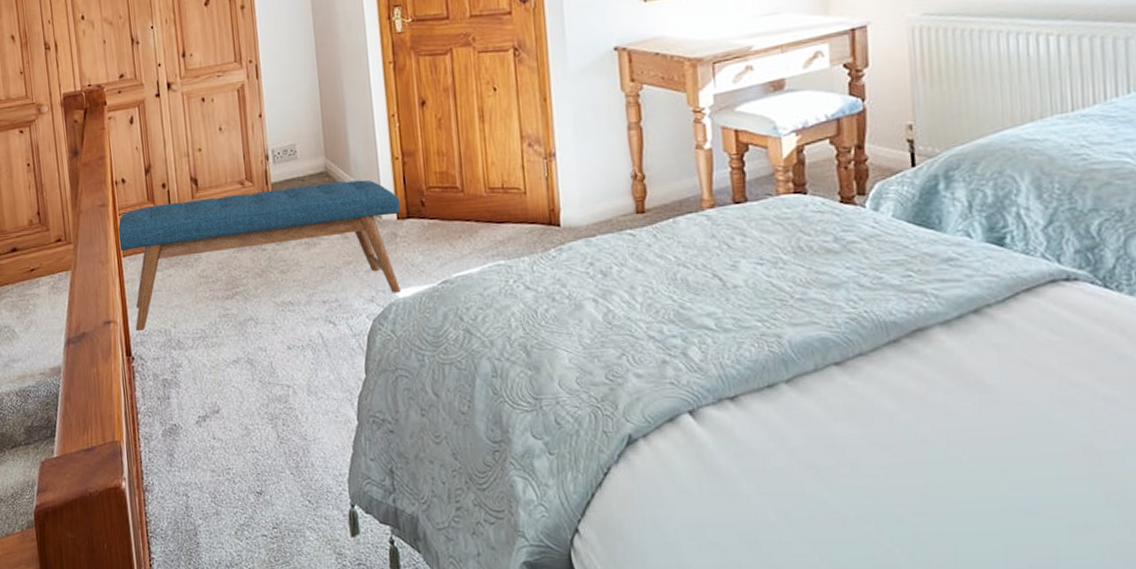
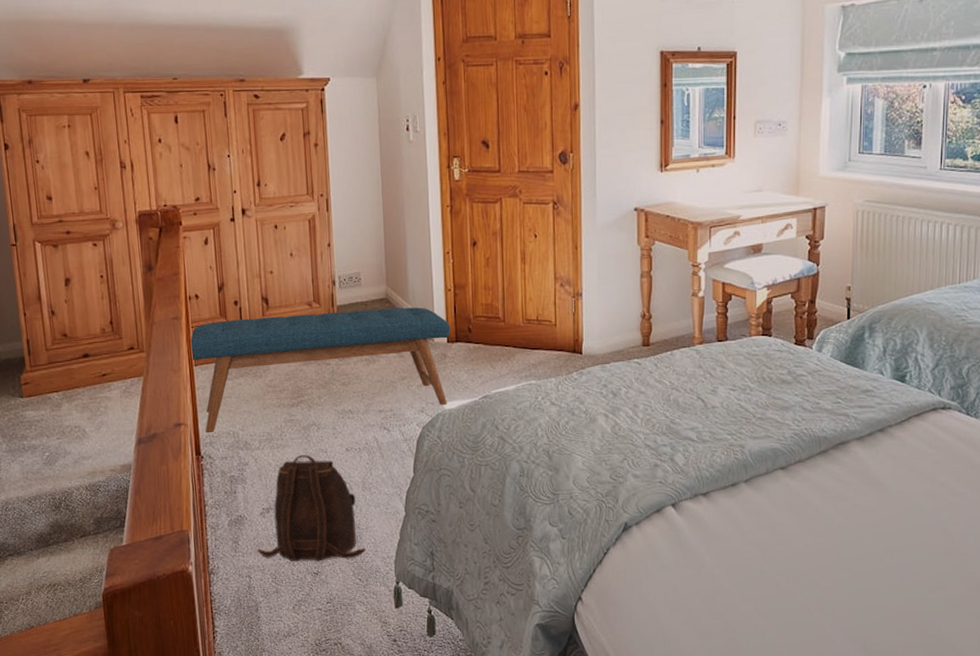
backpack: none [194,353,314,479] -> present [257,454,366,562]

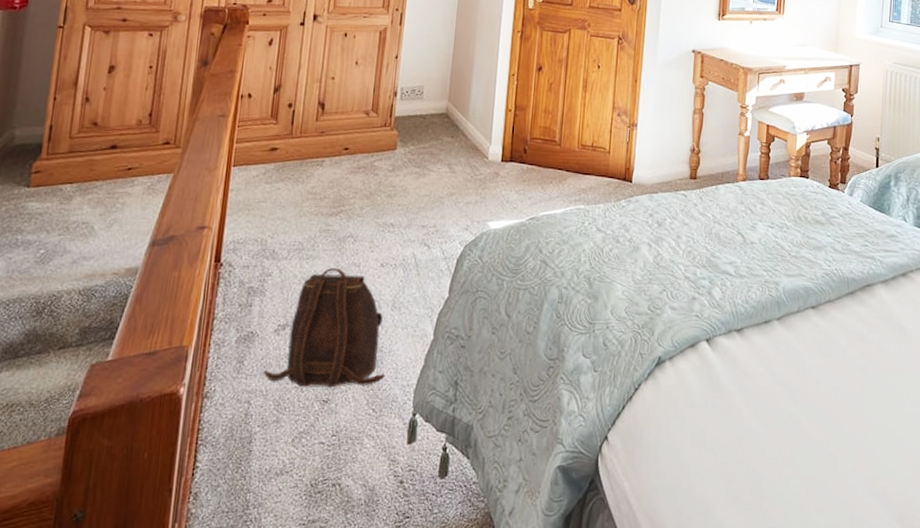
bench: present [189,307,451,433] -> none [230,122,507,239]

